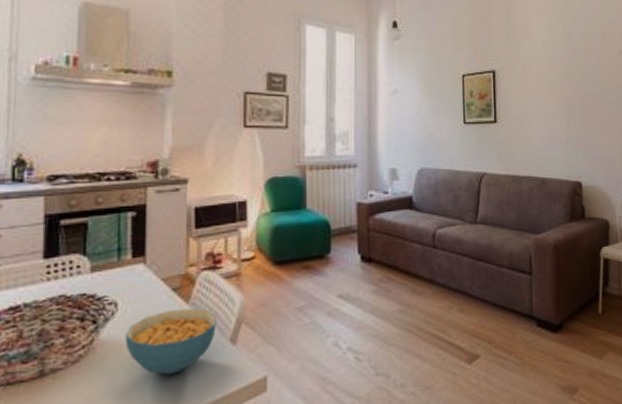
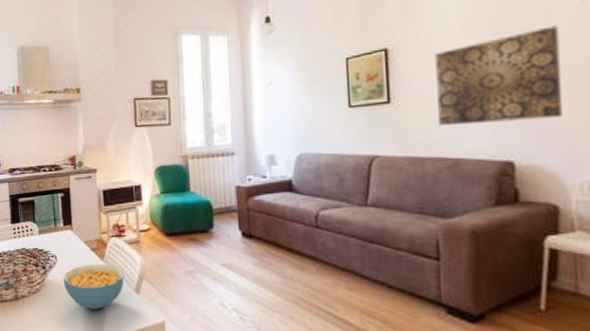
wall art: none [528,69,610,148] -> present [433,25,562,125]

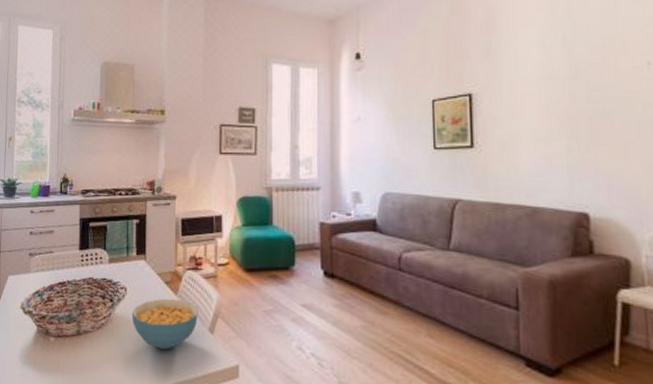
wall art: present [433,25,562,125] -> none [514,84,632,175]

